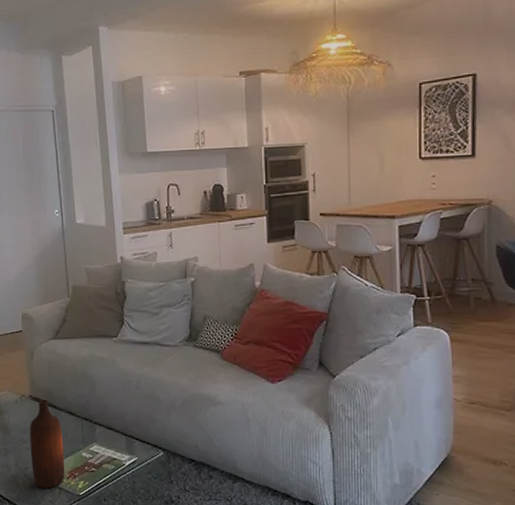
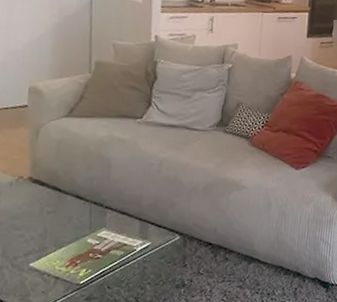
bottle: present [30,399,65,489] -> none [23,182,66,279]

